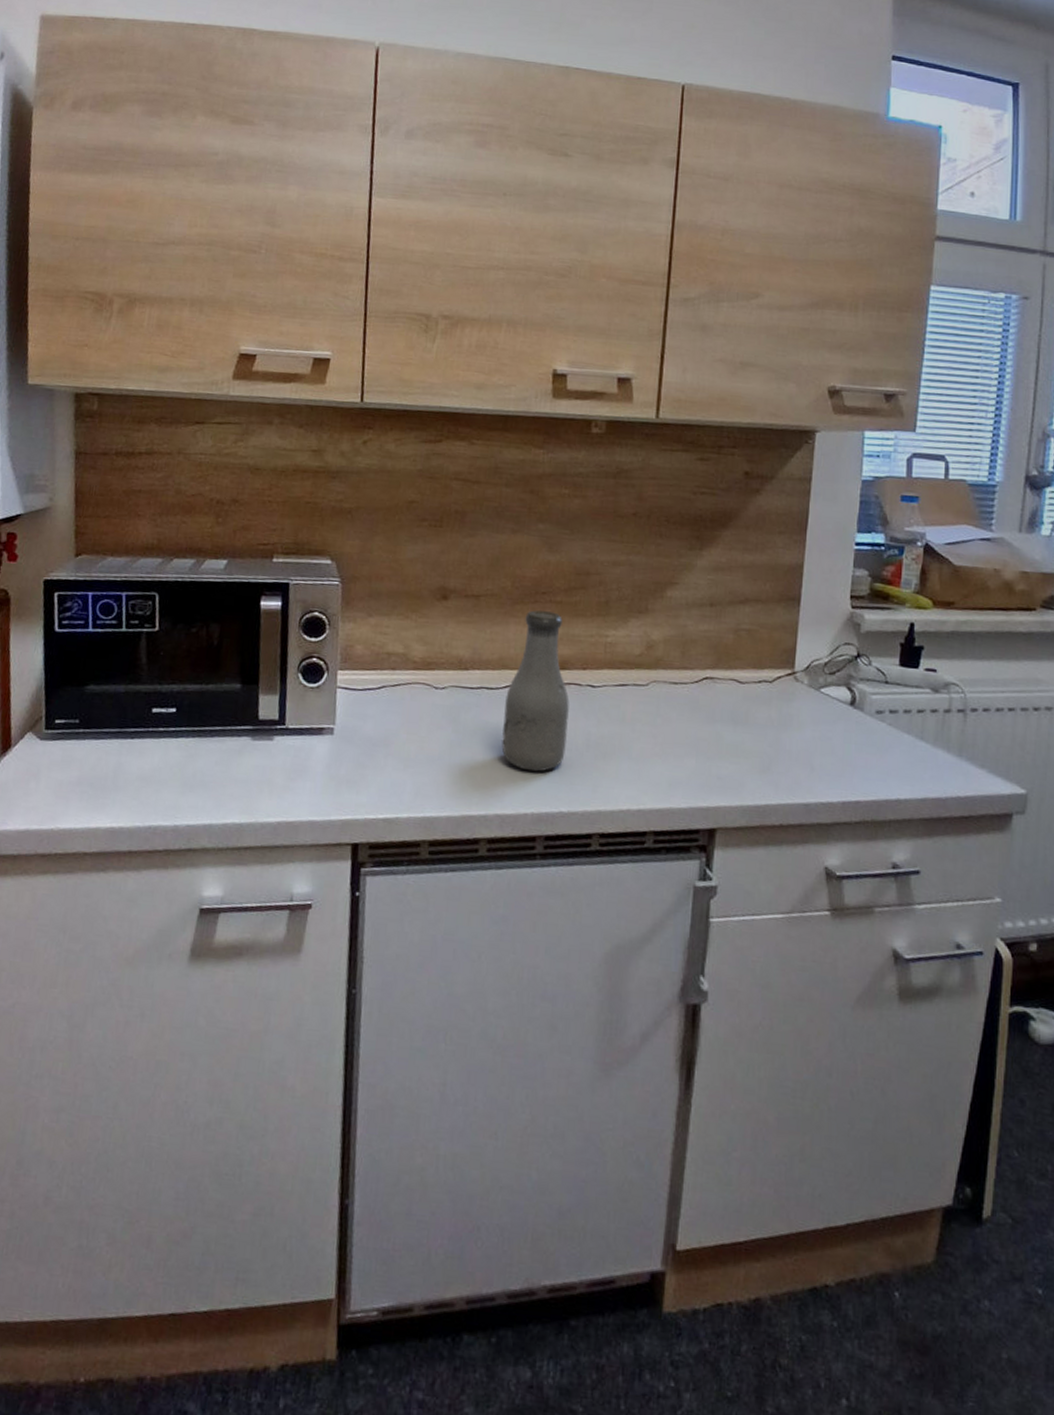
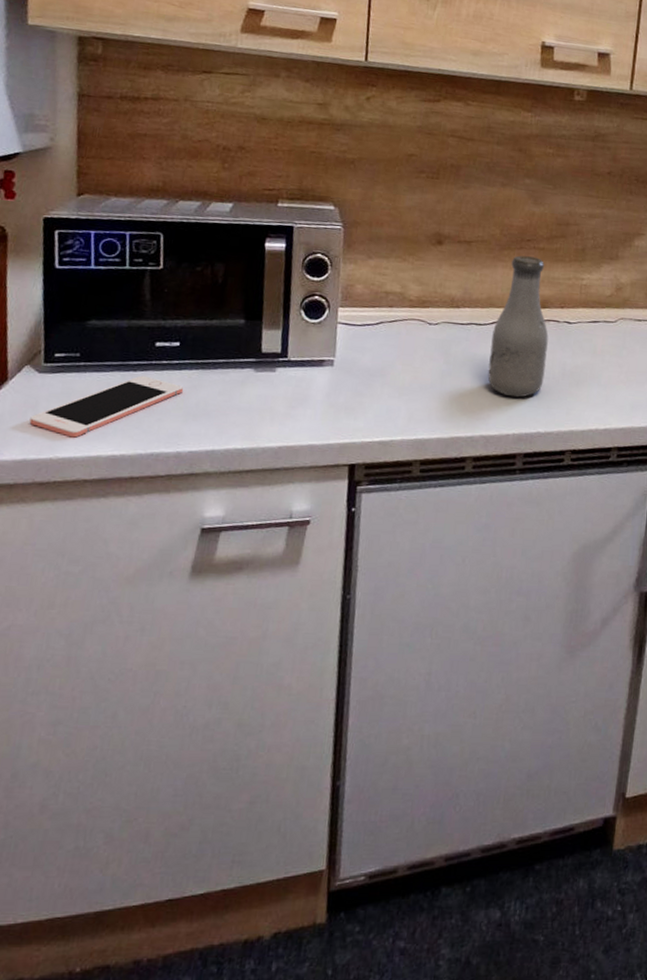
cell phone: none [32,743,181,808] -> present [29,375,184,438]

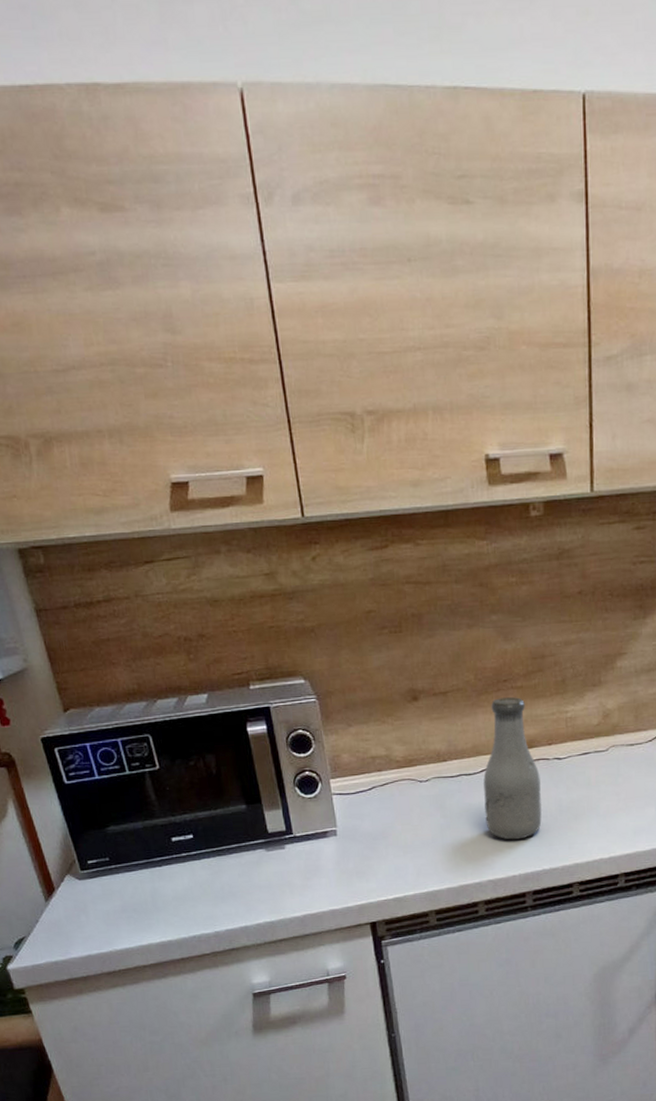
cell phone: present [29,375,184,438] -> none [83,869,208,932]

